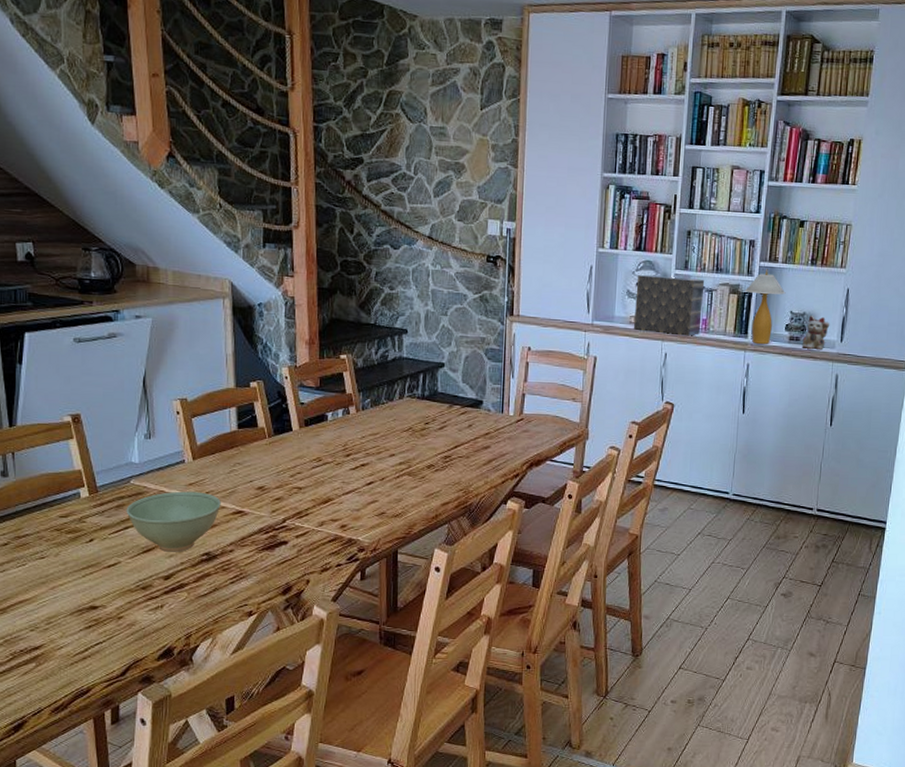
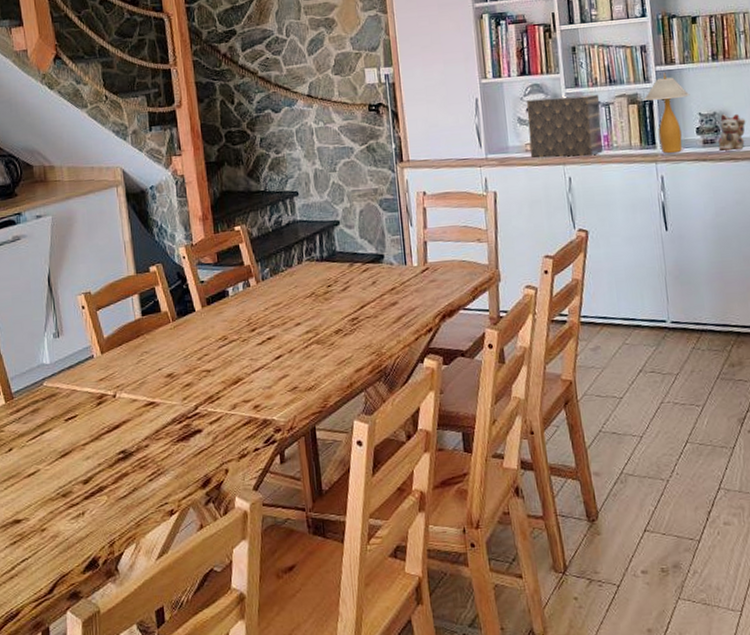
bowl: present [126,491,221,552] -> none [41,386,132,454]

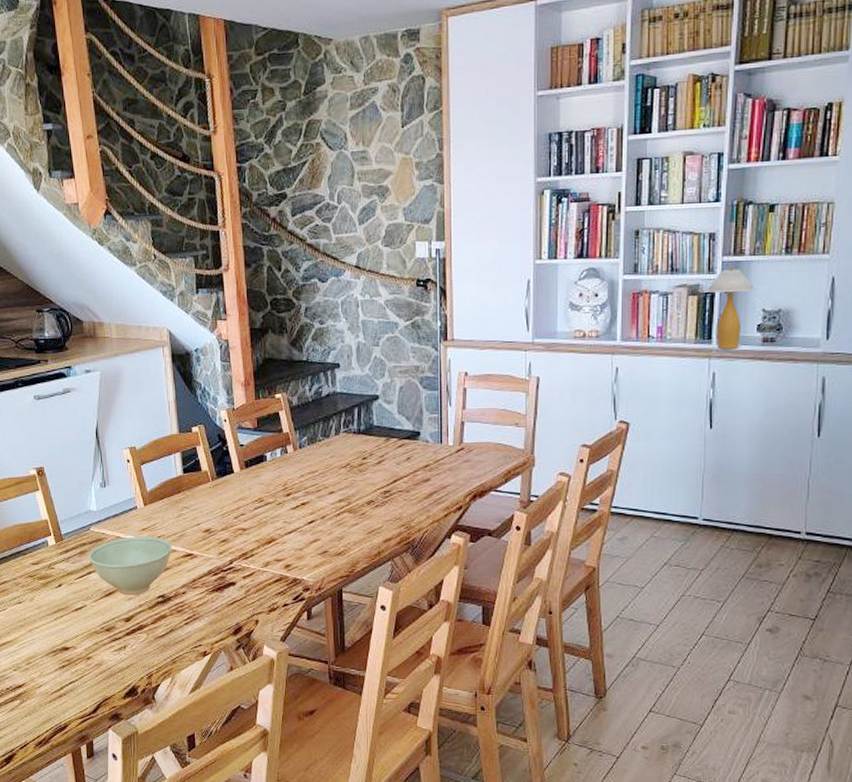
bowl: none [41,386,132,454] -> present [88,536,172,595]
decorative box: present [527,94,603,159] -> none [580,282,658,347]
decorative figurine: present [718,113,746,151] -> none [778,311,812,351]

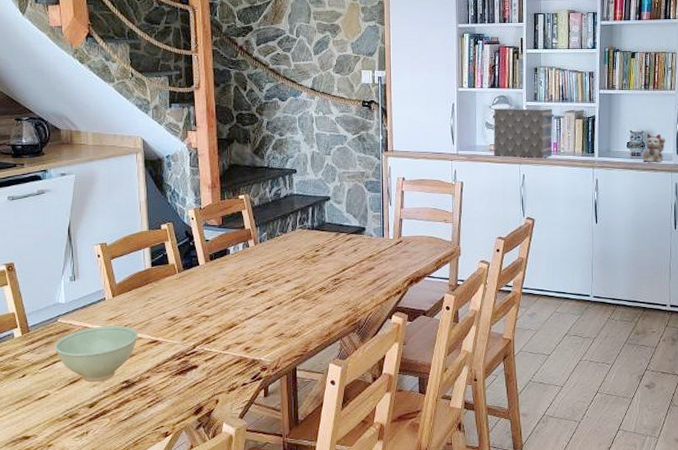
decorative box: none [580,282,658,347] -> present [493,107,553,159]
table lamp: present [705,264,756,349] -> none [588,96,625,161]
decorative figurine: none [778,311,812,351] -> present [642,132,666,163]

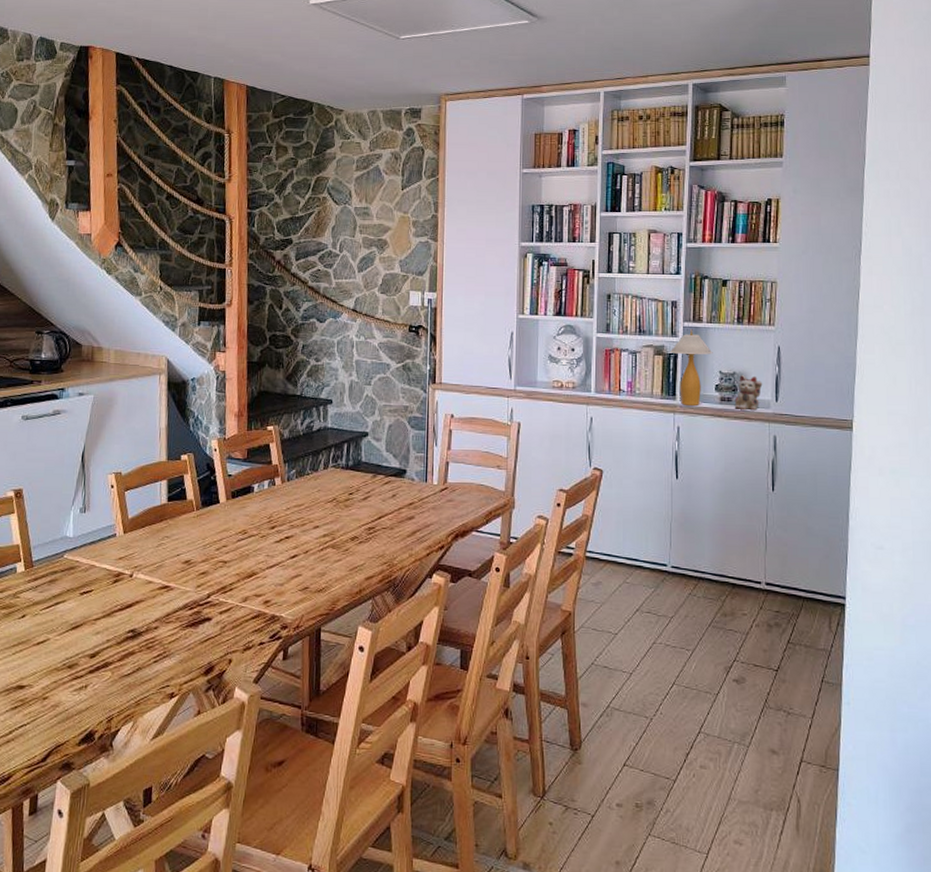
bowl: present [54,325,138,382] -> none [58,565,148,629]
decorative box: present [493,107,553,159] -> none [558,338,628,400]
table lamp: none [588,96,625,161] -> present [669,329,713,405]

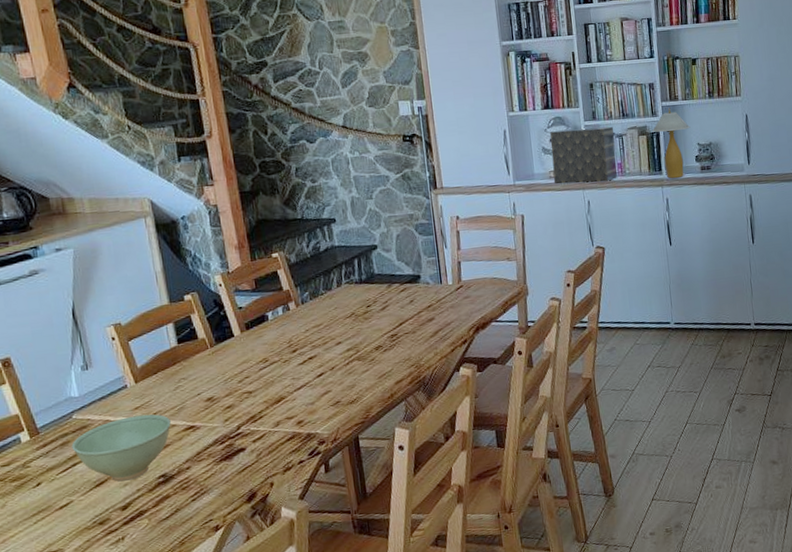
bowl: none [58,565,148,629] -> present [71,414,171,482]
decorative box: none [558,338,628,400] -> present [550,126,617,184]
decorative figurine: present [734,374,763,411] -> none [713,143,736,176]

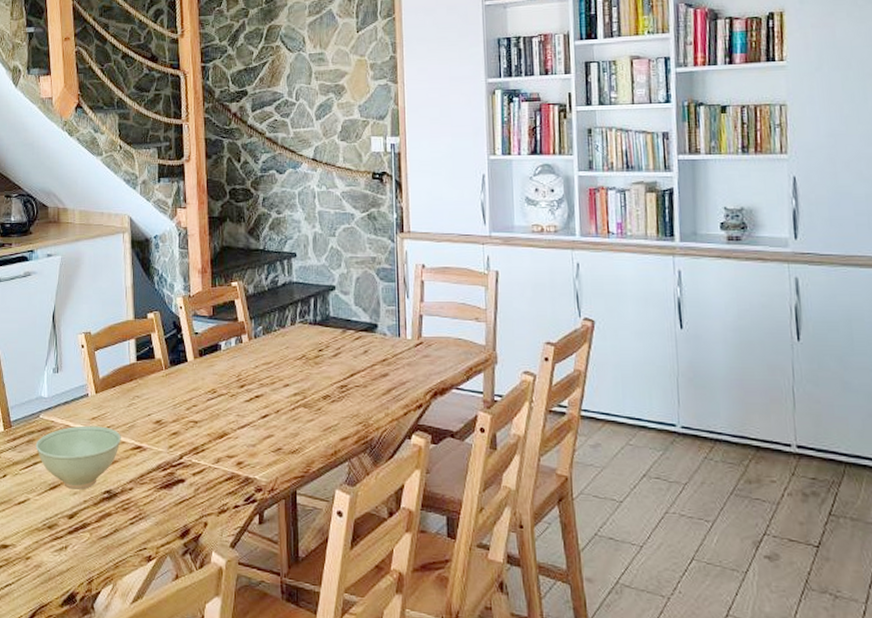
decorative box: present [550,126,617,184] -> none [536,178,616,243]
table lamp: present [652,108,691,178] -> none [663,162,715,246]

